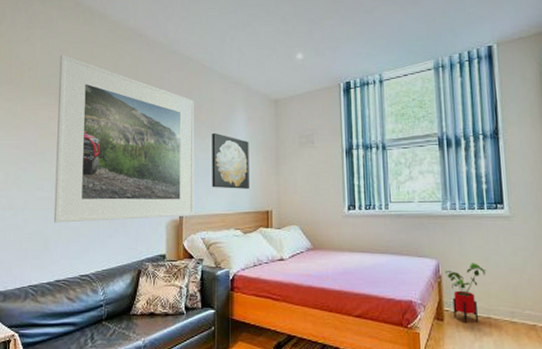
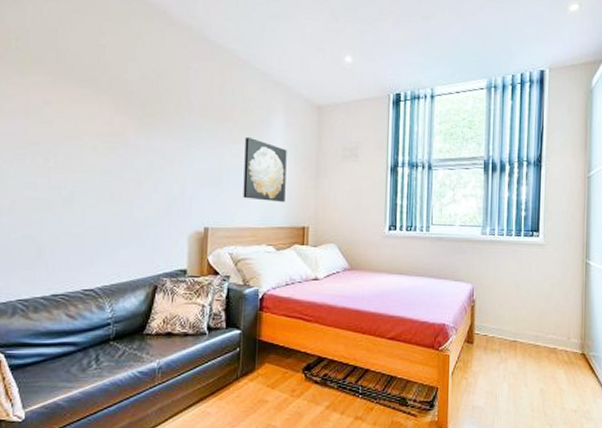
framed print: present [53,55,195,223] -> none [49,25,226,229]
house plant: present [445,263,487,324] -> none [479,288,518,347]

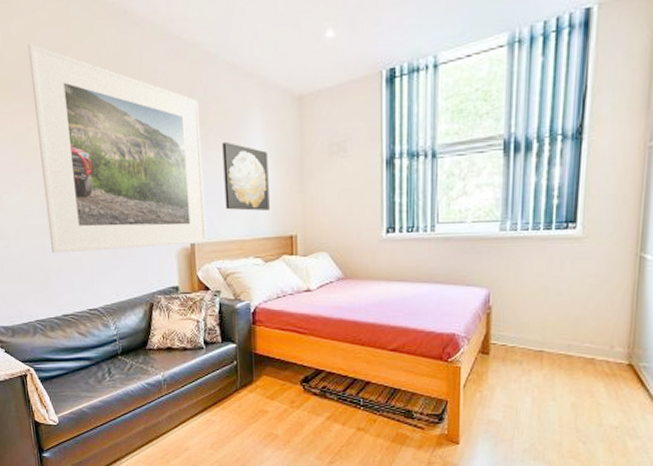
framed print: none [49,25,226,229] -> present [27,44,207,254]

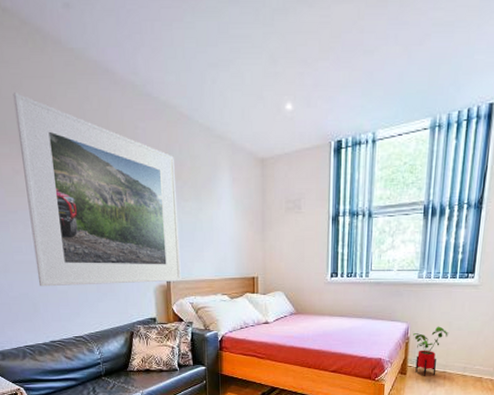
wall art: present [222,141,270,211] -> none [195,194,235,255]
house plant: none [496,292,546,358] -> present [413,326,450,377]

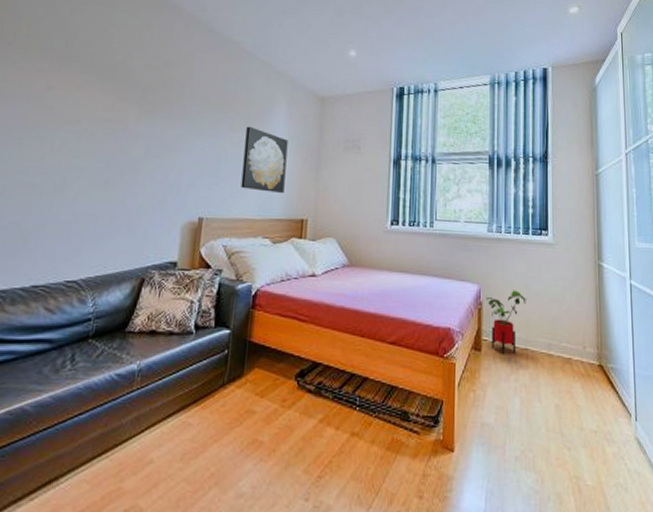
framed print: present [13,93,181,287] -> none [37,15,229,219]
wall art: none [195,194,235,255] -> present [241,126,288,193]

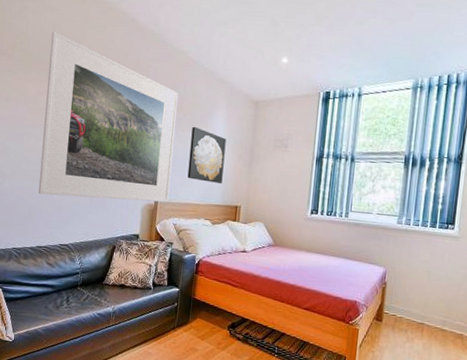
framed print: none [37,15,229,219] -> present [38,31,178,203]
house plant: present [486,290,528,355] -> none [390,274,428,327]

